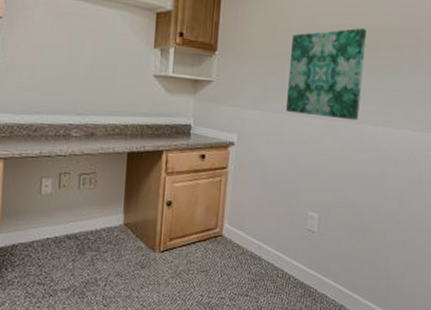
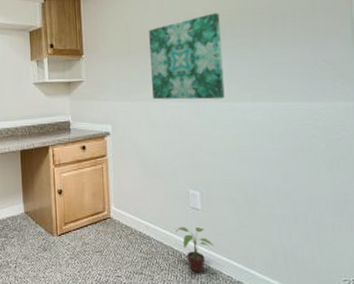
potted plant: none [288,249,323,296] -> present [175,227,213,273]

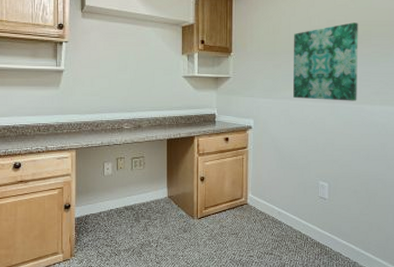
potted plant: present [175,227,213,273] -> none [304,214,336,254]

